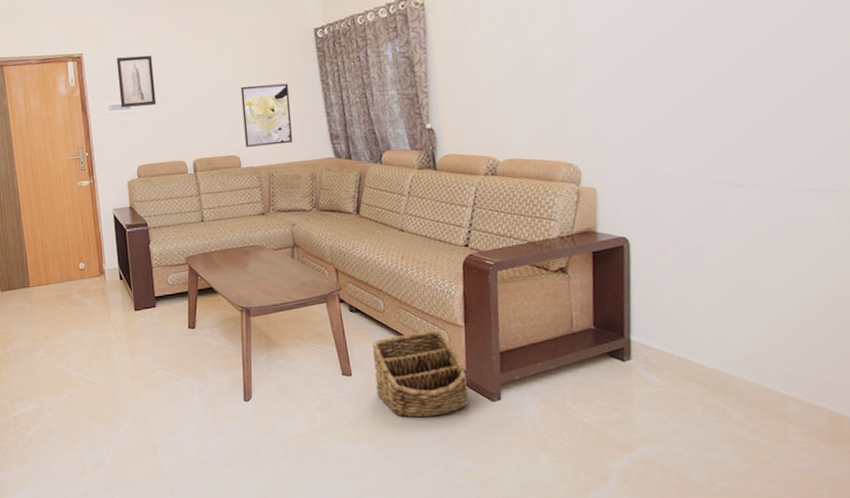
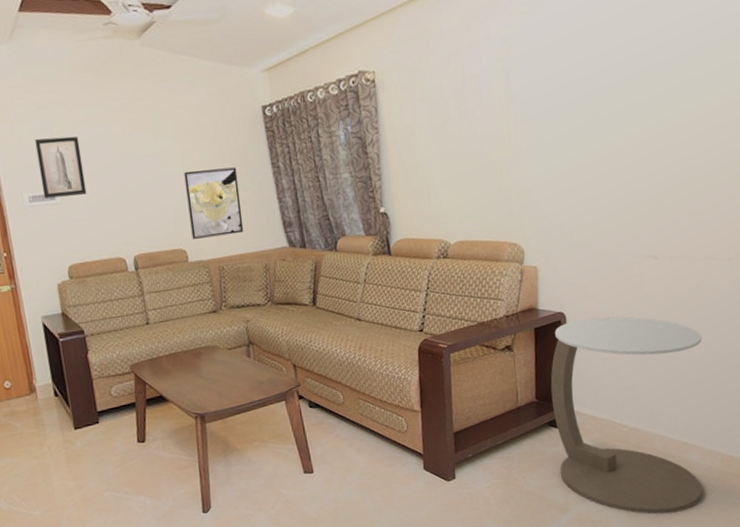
basket: present [372,330,468,417] -> none [332,417,426,508]
side table: none [611,245,804,471] -> present [550,317,703,514]

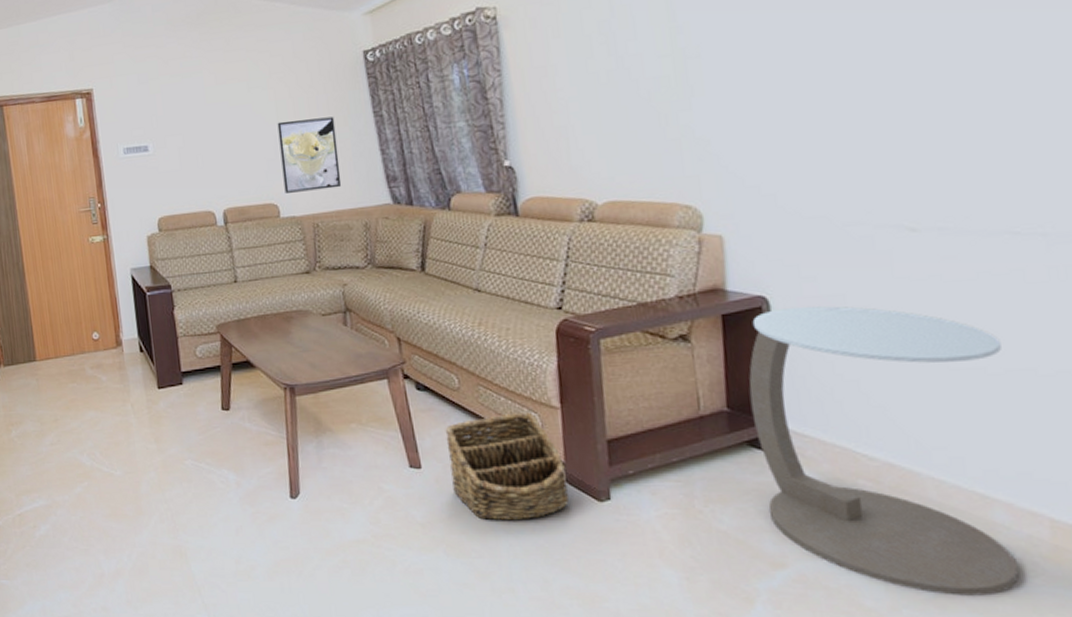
wall art: present [34,136,87,199] -> none [131,88,179,150]
basket: none [332,417,426,508] -> present [445,412,569,520]

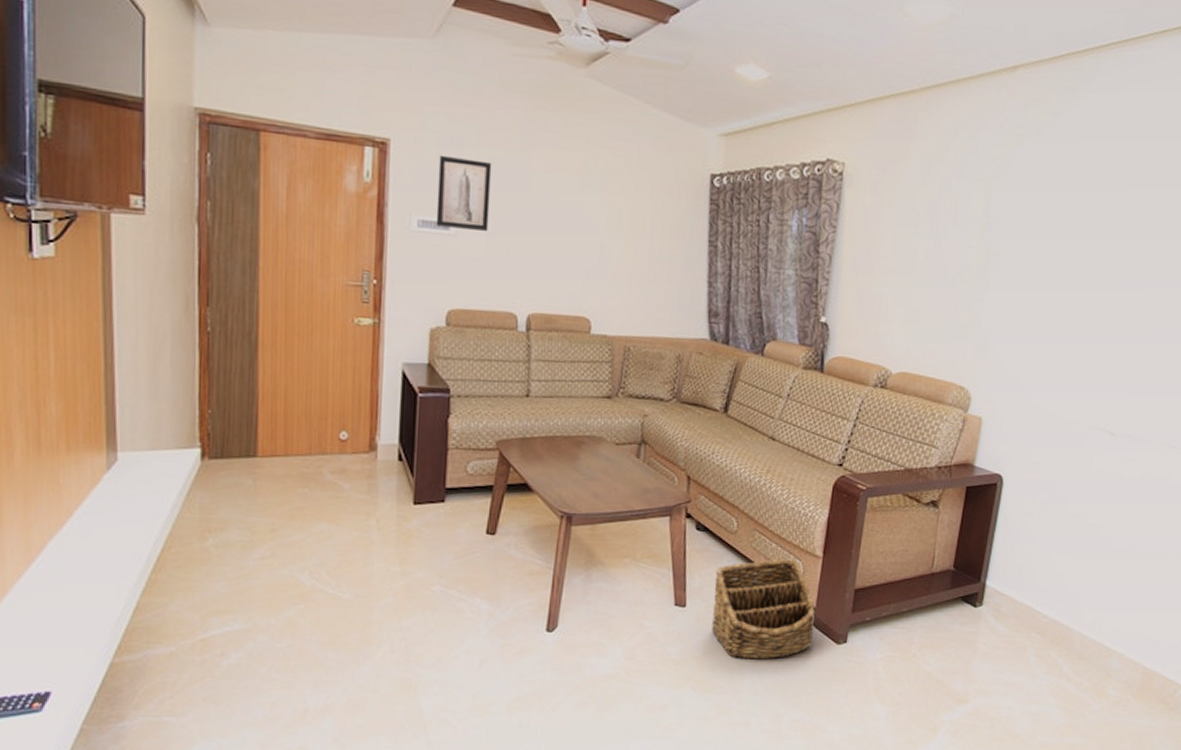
wall art: none [131,88,179,150] -> present [436,154,492,231]
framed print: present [277,116,342,193] -> none [600,229,668,313]
side table: present [748,306,1020,596] -> none [964,487,1145,725]

